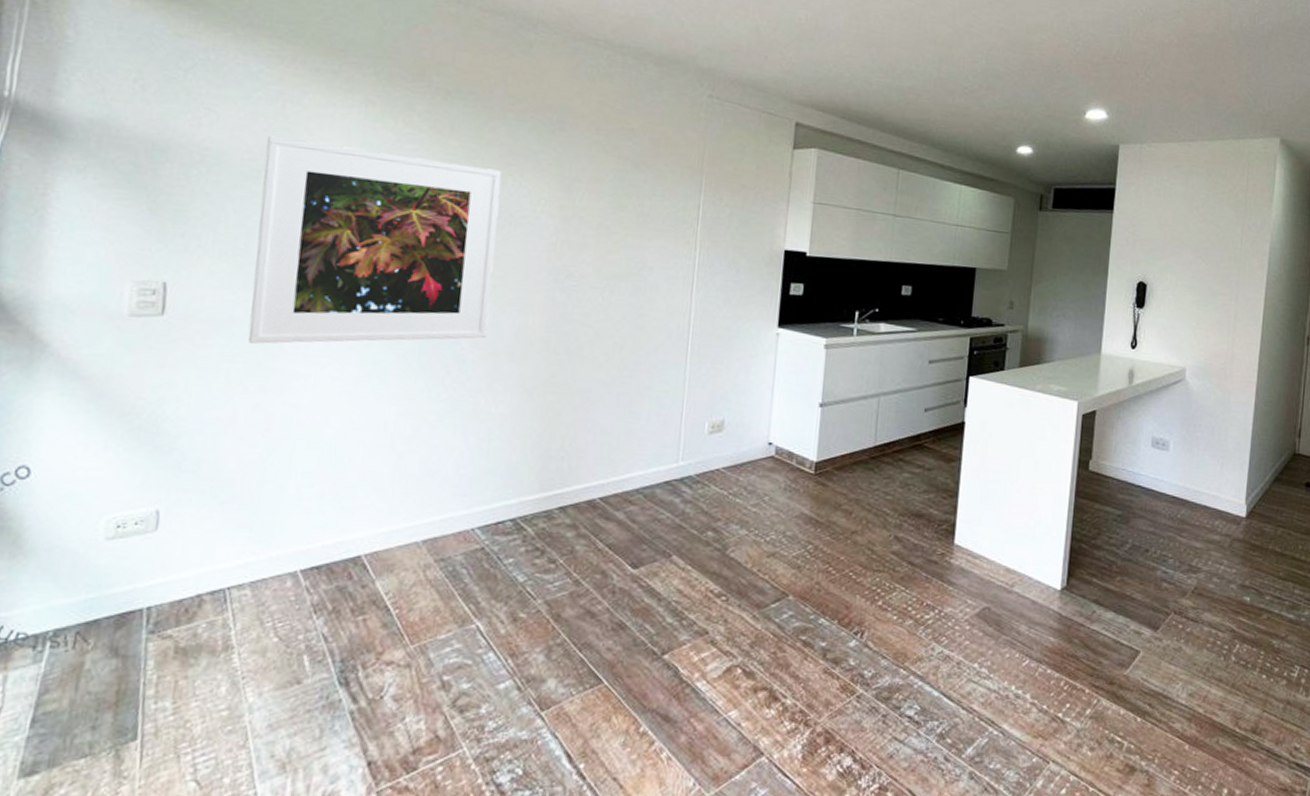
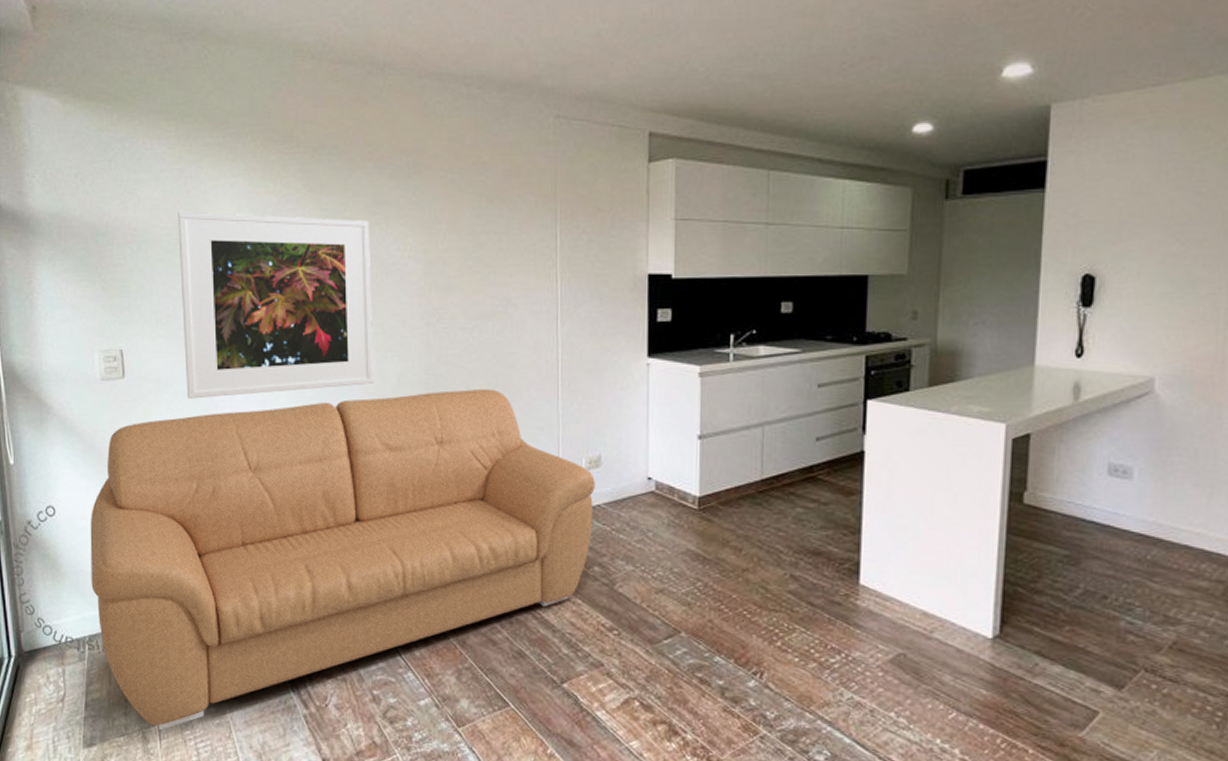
sofa: none [69,348,716,746] -> present [90,388,595,731]

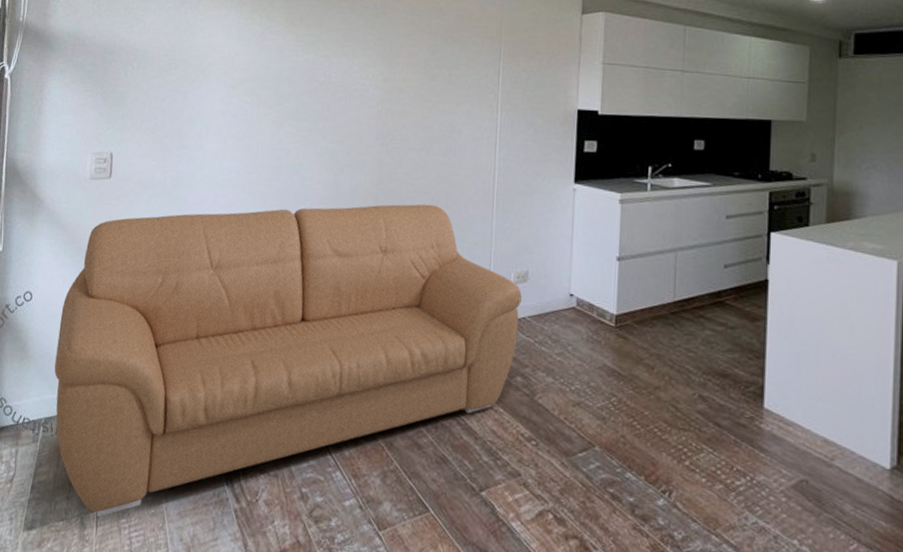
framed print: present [178,211,374,399] -> none [164,36,338,200]

